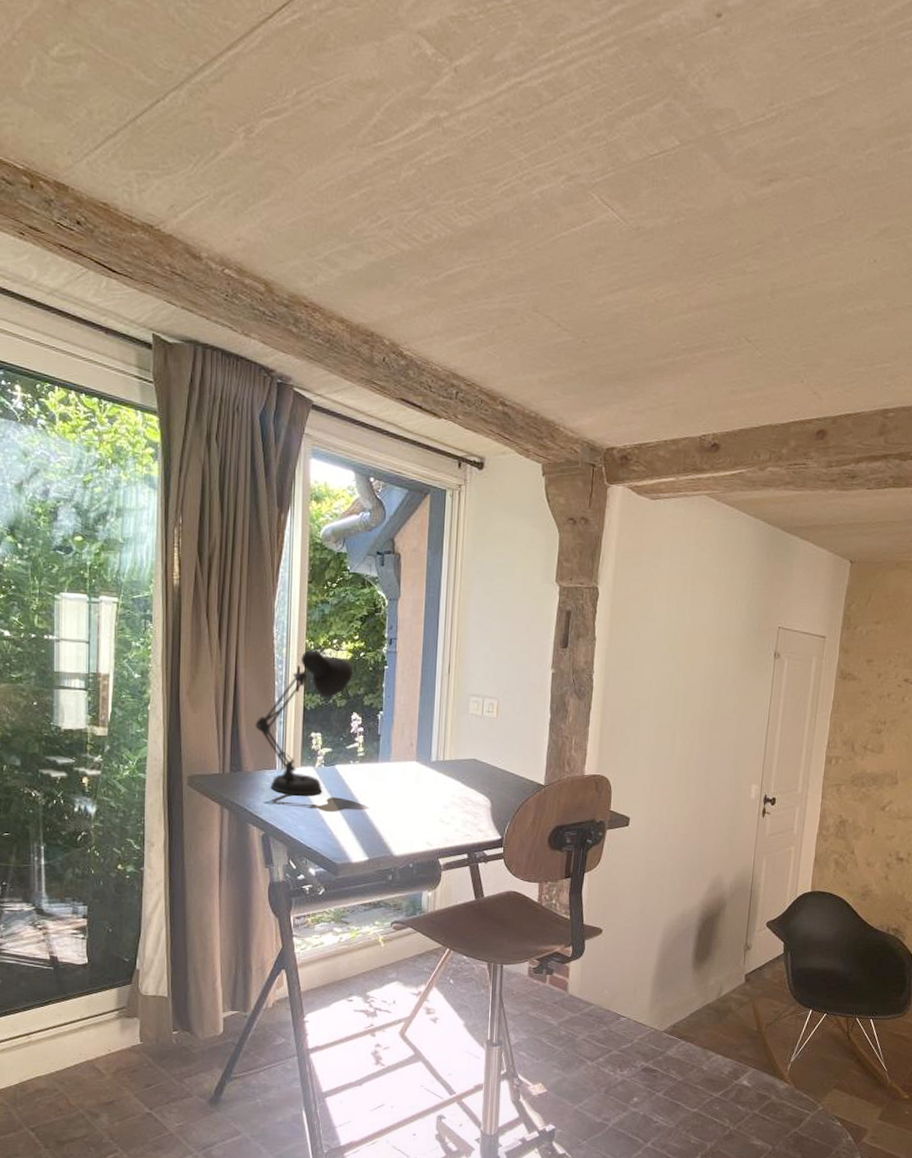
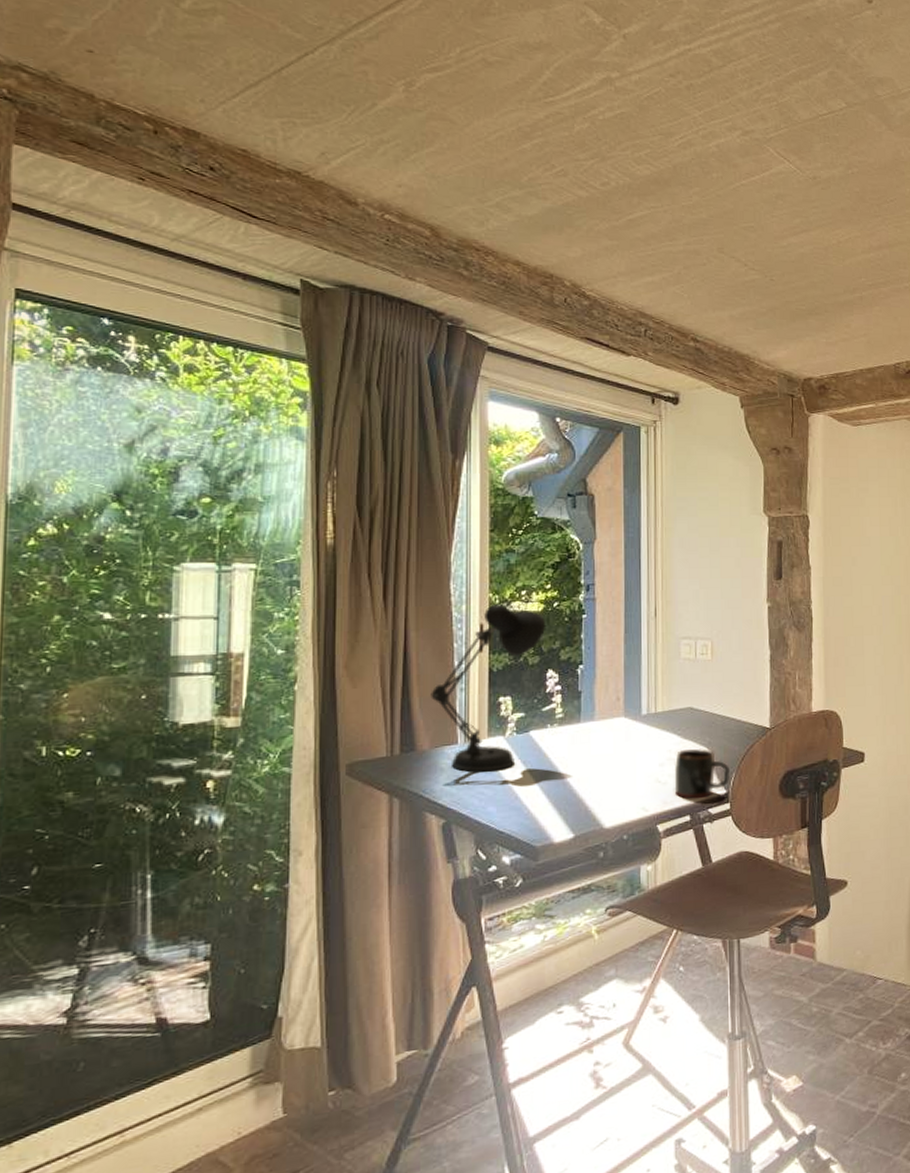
mug: none [455,796,505,840] -> present [674,749,730,799]

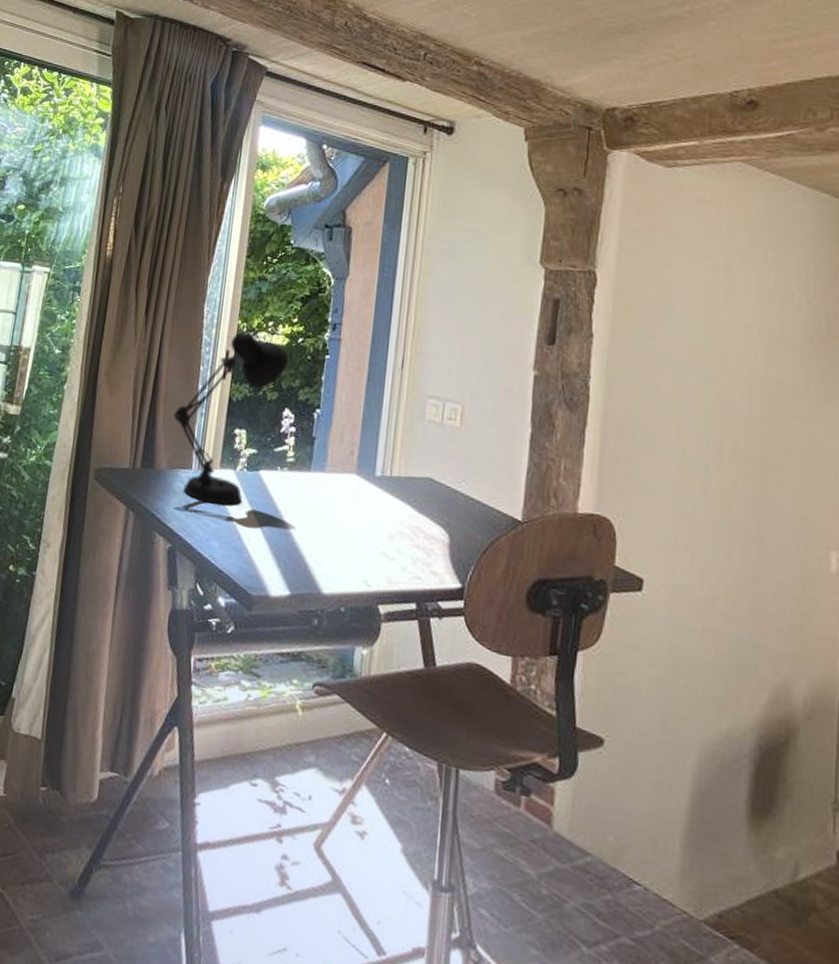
mug: present [674,749,730,799] -> none [401,525,468,586]

